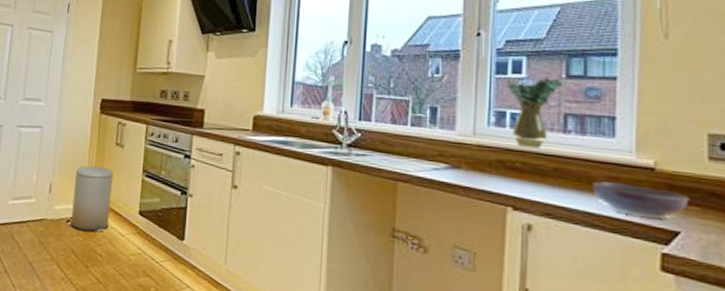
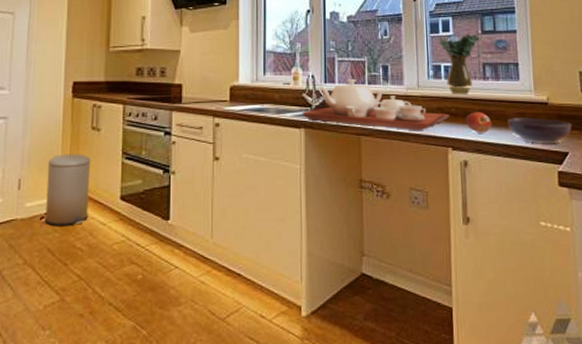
tea set: none [330,117,513,184] -> present [302,78,450,131]
fruit: none [534,169,570,196] -> present [466,112,492,133]

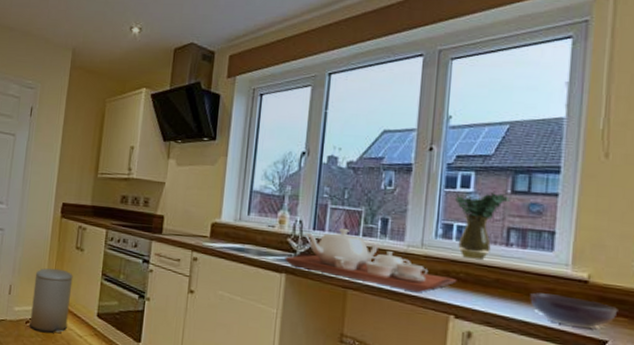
fruit: present [466,112,492,133] -> none [476,280,509,306]

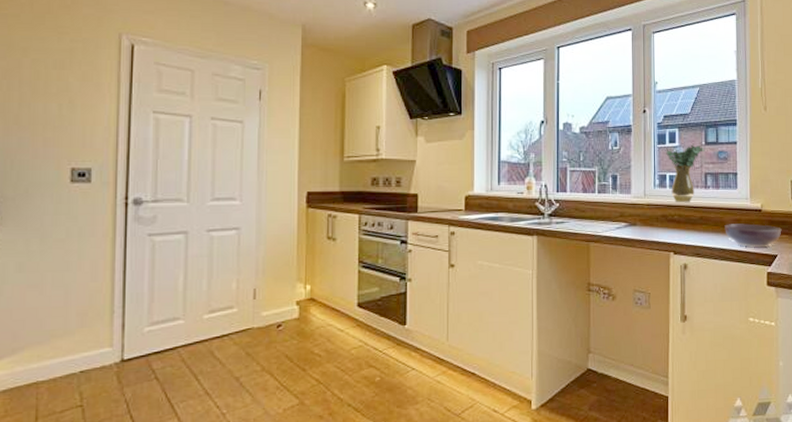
pedal bin: present [30,268,73,334] -> none [282,263,327,334]
tea set: present [285,227,457,293] -> none [535,187,673,237]

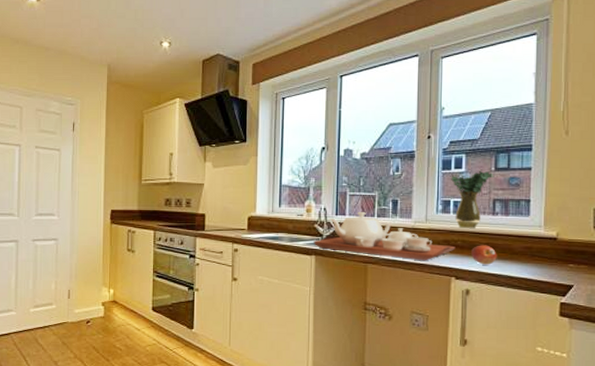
tea set: none [535,187,673,237] -> present [313,211,456,261]
fruit: none [687,218,711,239] -> present [471,245,497,265]
bowl: present [724,224,782,247] -> none [513,251,580,276]

